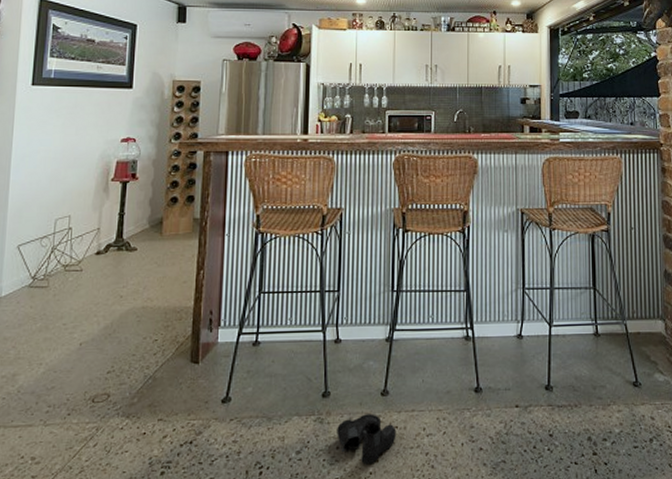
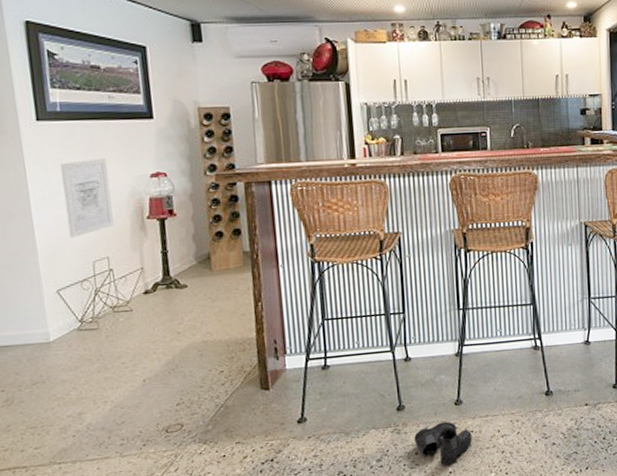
wall art: none [39,122,85,196] -> present [59,159,114,239]

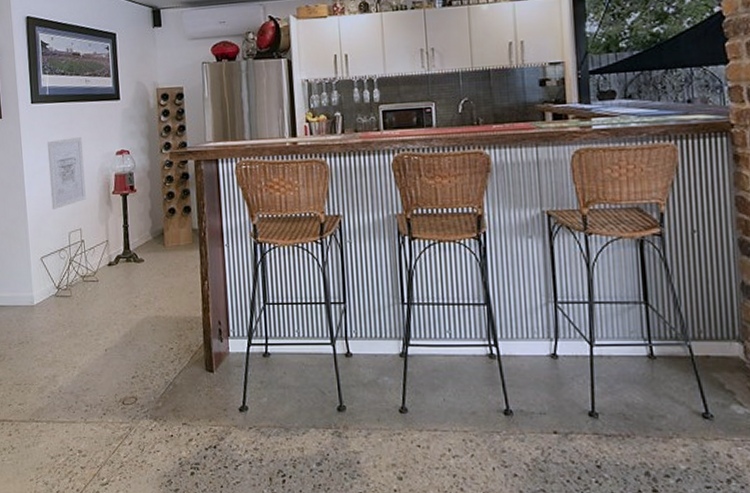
boots: present [414,421,473,466] -> none [356,430,420,482]

